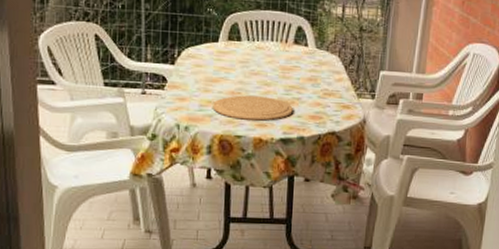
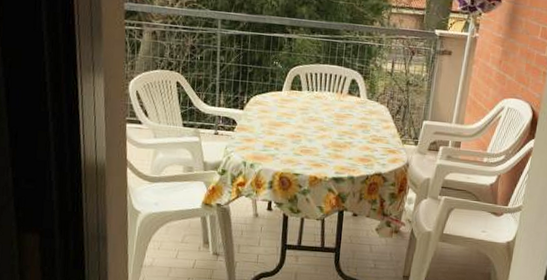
plate: present [213,95,293,121] -> none [275,138,345,162]

